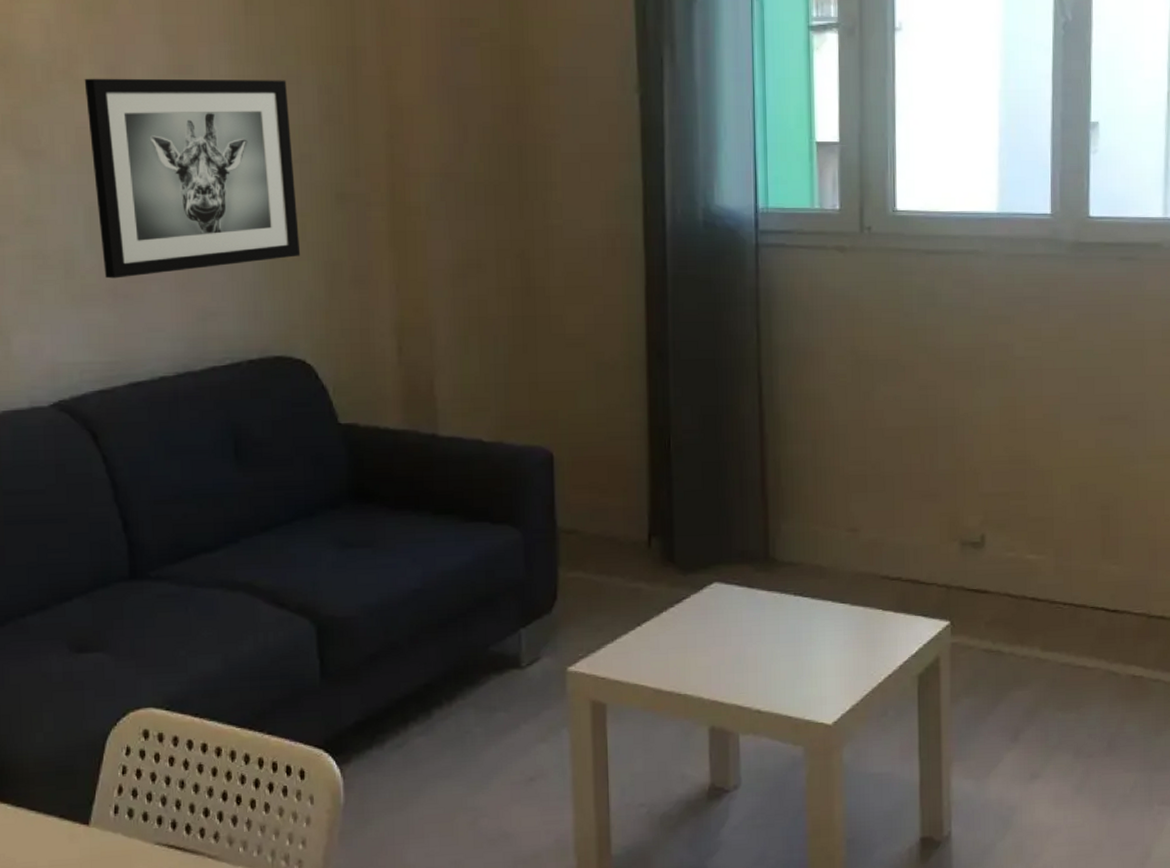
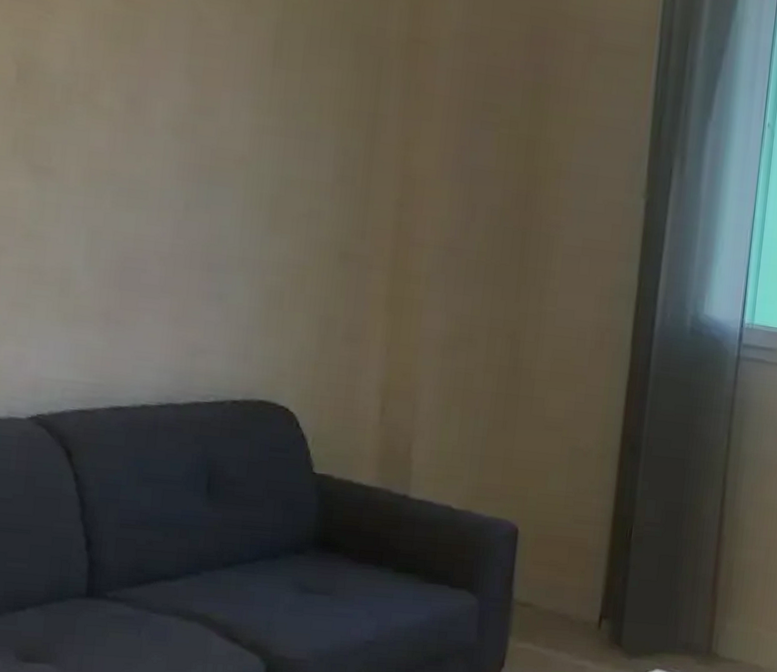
wall art: present [84,78,301,279] -> none [99,104,305,308]

